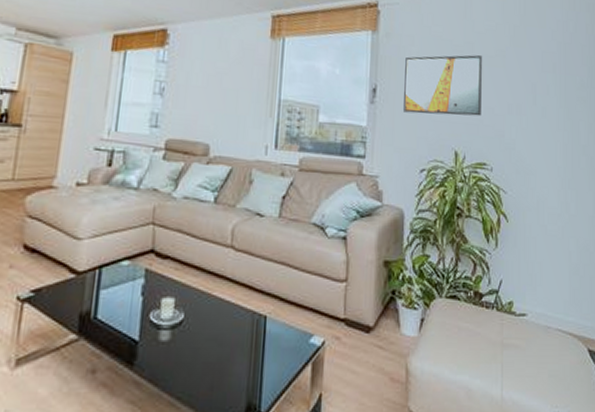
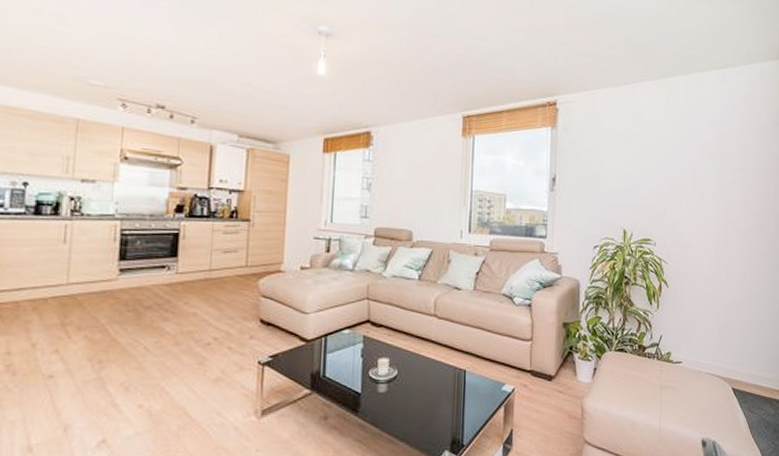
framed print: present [402,54,482,117] -> none [578,145,648,199]

